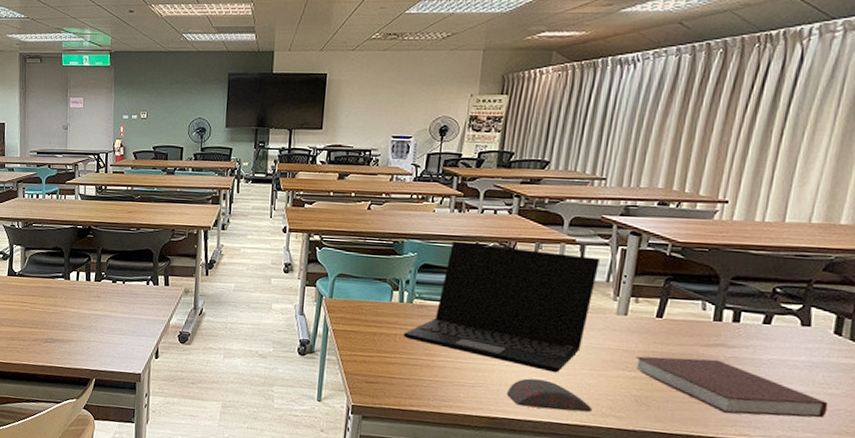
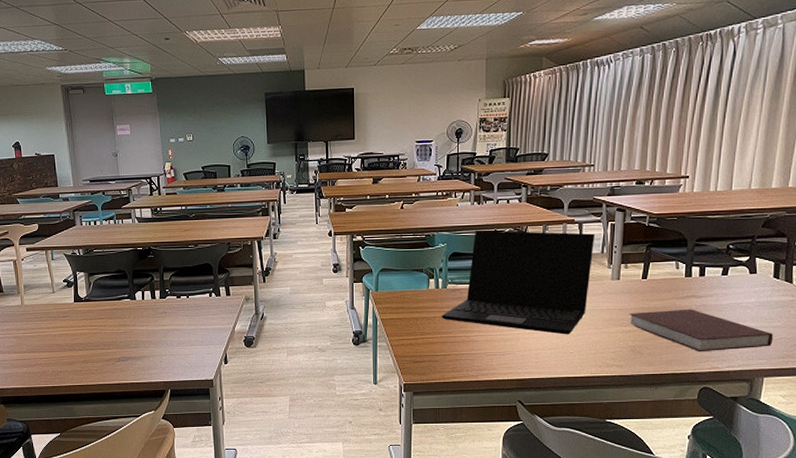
computer mouse: present [506,378,593,413] -> none [530,342,600,366]

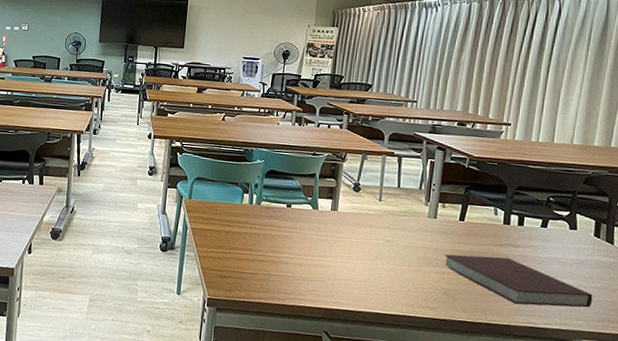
laptop: present [441,230,595,335] -> none [252,150,413,269]

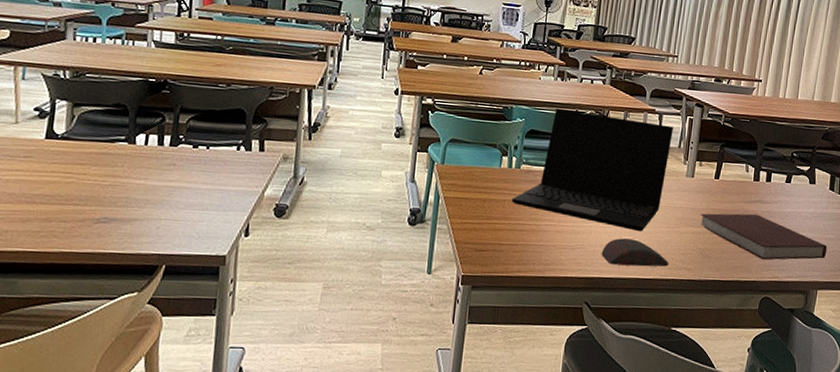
laptop: none [252,150,413,269] -> present [511,108,673,232]
computer mouse: none [340,273,411,304] -> present [601,238,669,267]

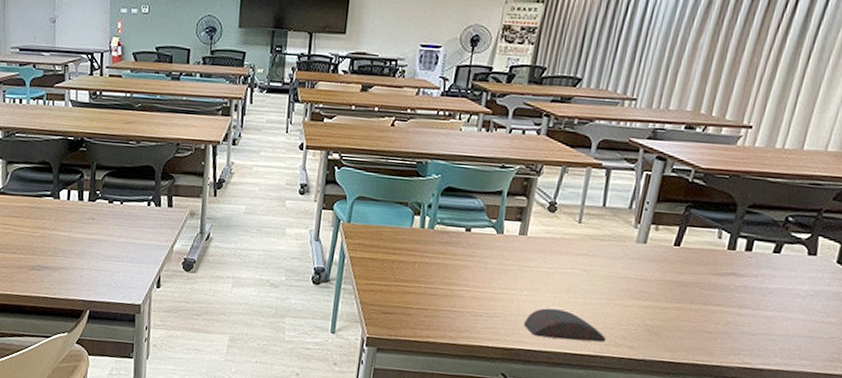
laptop: present [511,108,673,232] -> none [422,162,624,303]
notebook: present [701,213,827,260] -> none [651,285,825,346]

